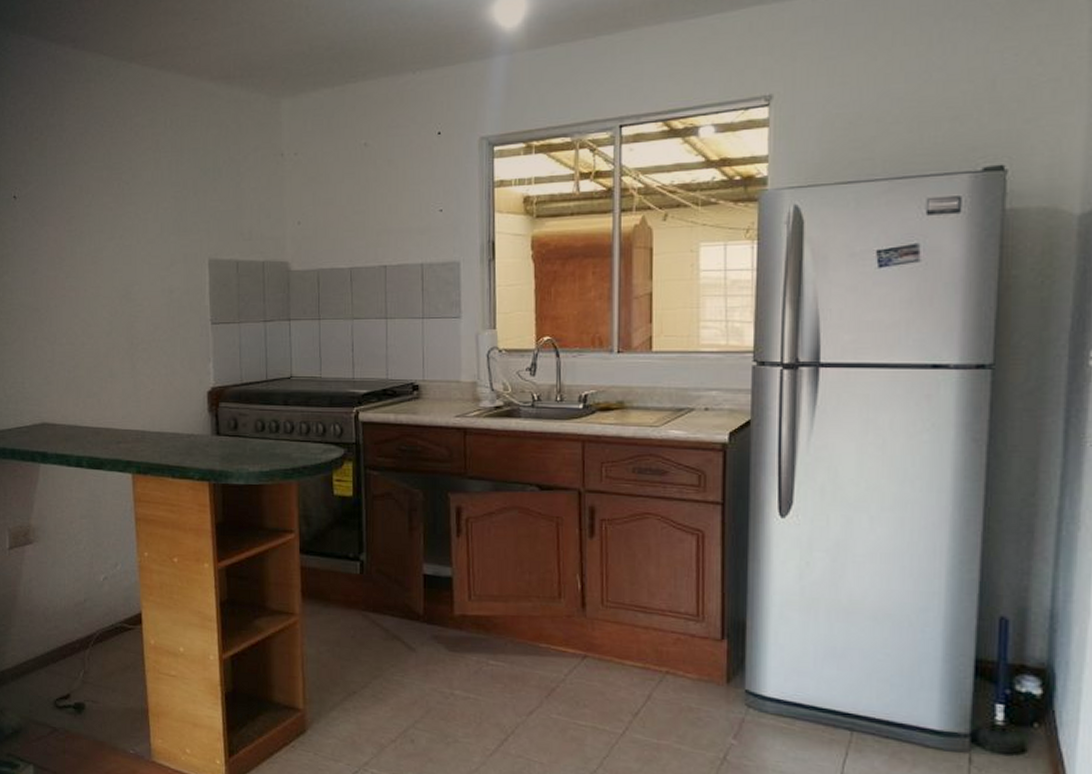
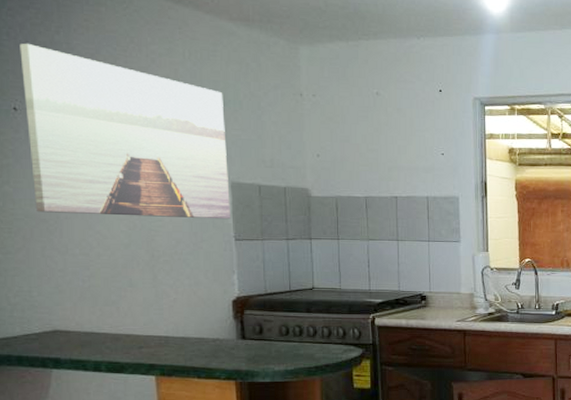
wall art: none [20,129,207,302] -> present [19,43,230,220]

